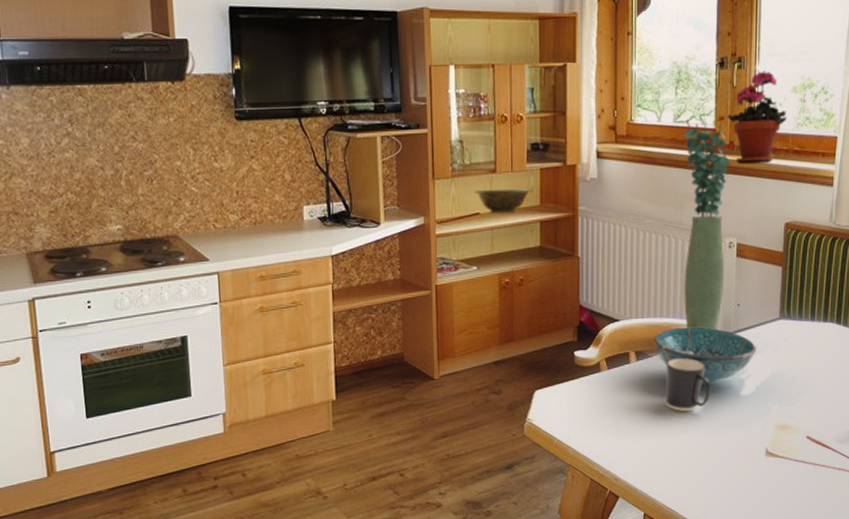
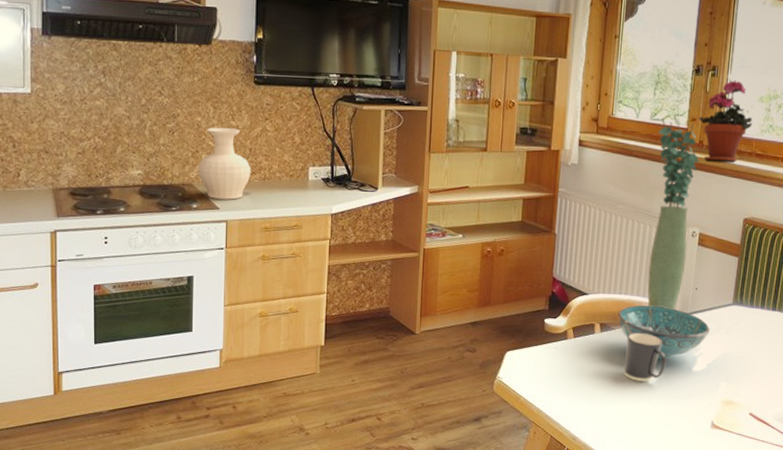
vase: none [182,170,240,250] -> present [198,127,251,200]
decorative bowl: present [474,188,532,214] -> none [465,165,518,190]

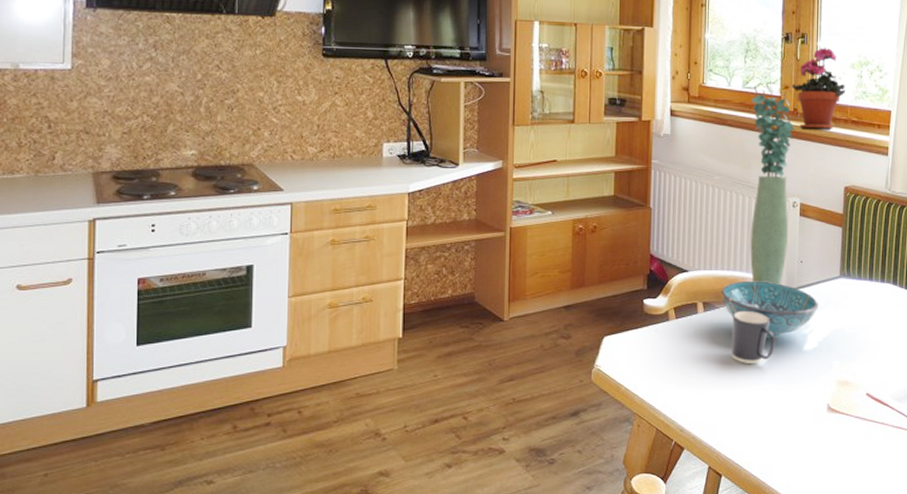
vase: present [198,127,251,200] -> none [259,102,319,180]

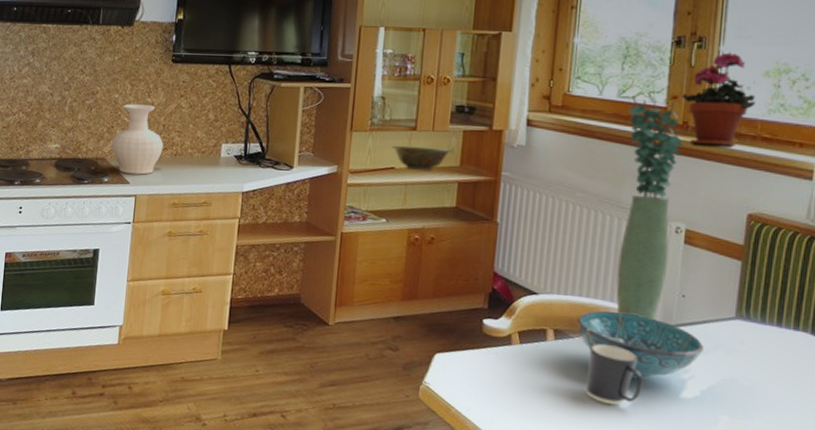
vase: none [259,102,319,180] -> present [111,103,163,175]
decorative bowl: none [552,138,608,163] -> present [391,145,453,172]

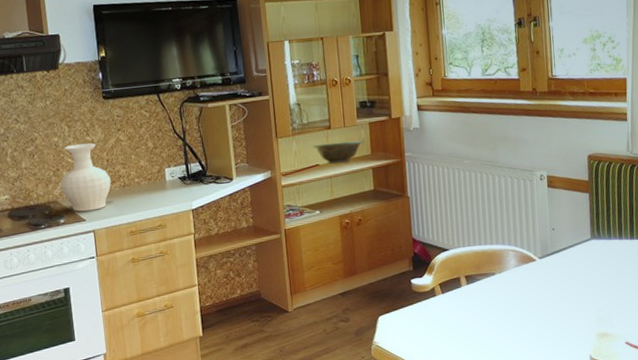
bowl: present [576,310,704,380] -> none [481,251,573,302]
mug: present [586,343,643,405] -> none [493,279,536,327]
vase: present [616,95,684,321] -> none [491,72,539,254]
potted plant: present [681,52,756,149] -> none [528,27,580,108]

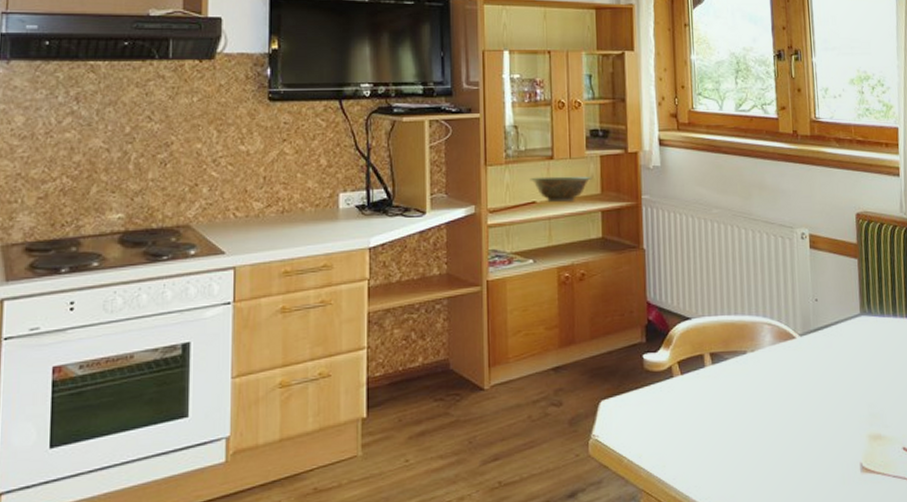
vase: present [60,143,111,212] -> none [197,153,266,241]

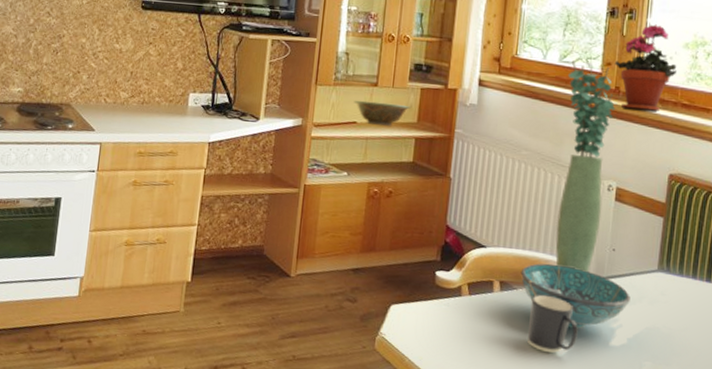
bowl: none [729,325,840,391] -> present [520,263,630,329]
mug: none [744,359,795,422] -> present [528,294,578,353]
vase: none [745,108,800,329] -> present [555,61,616,273]
potted plant: none [788,63,847,154] -> present [614,24,677,114]

